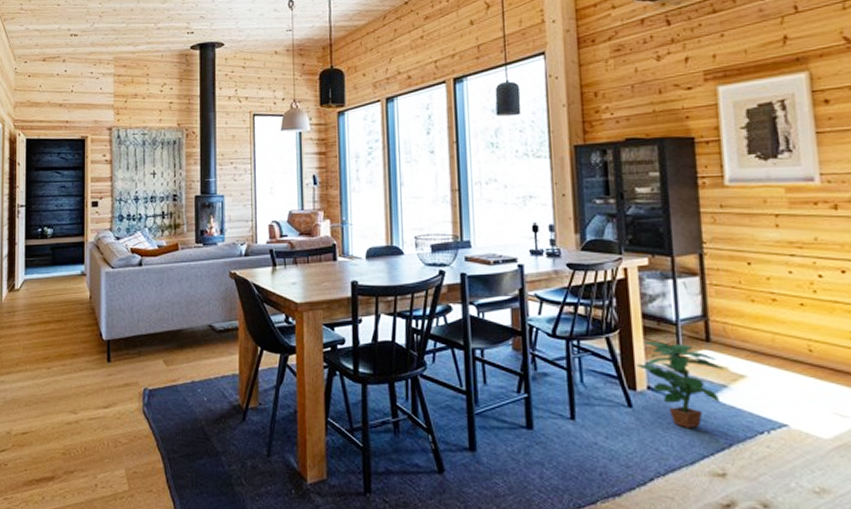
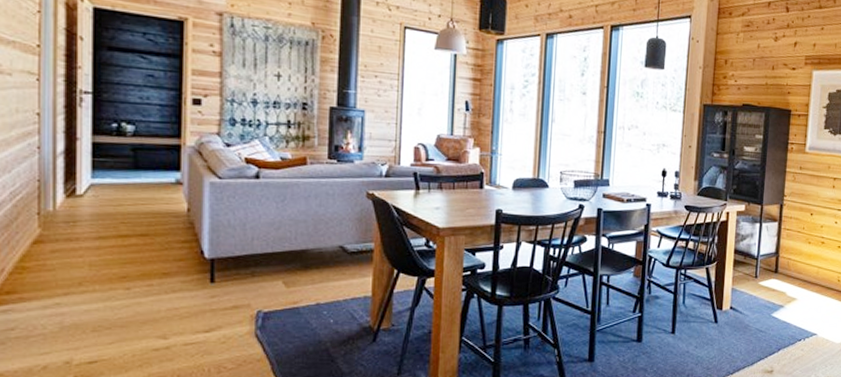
potted plant: present [636,340,724,428] -> none [725,271,783,338]

